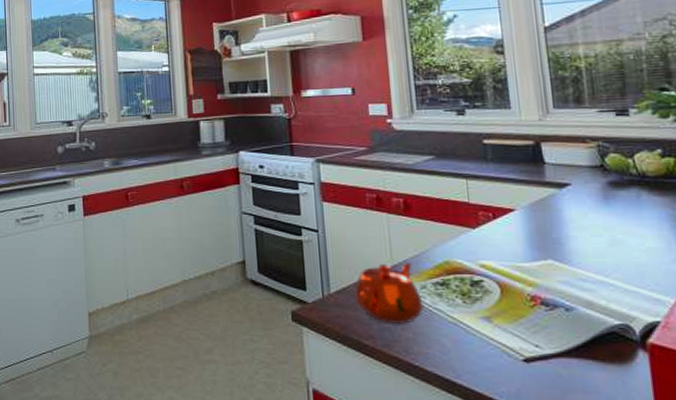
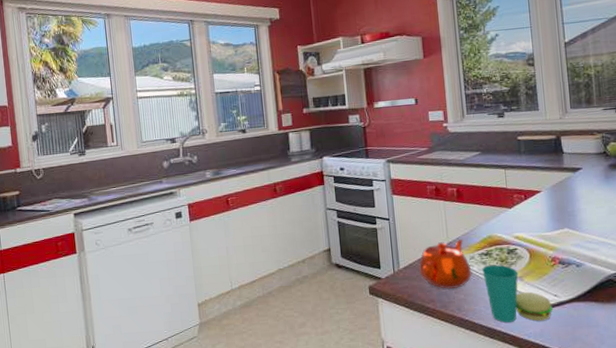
cup: none [435,297,534,378] -> present [481,264,553,323]

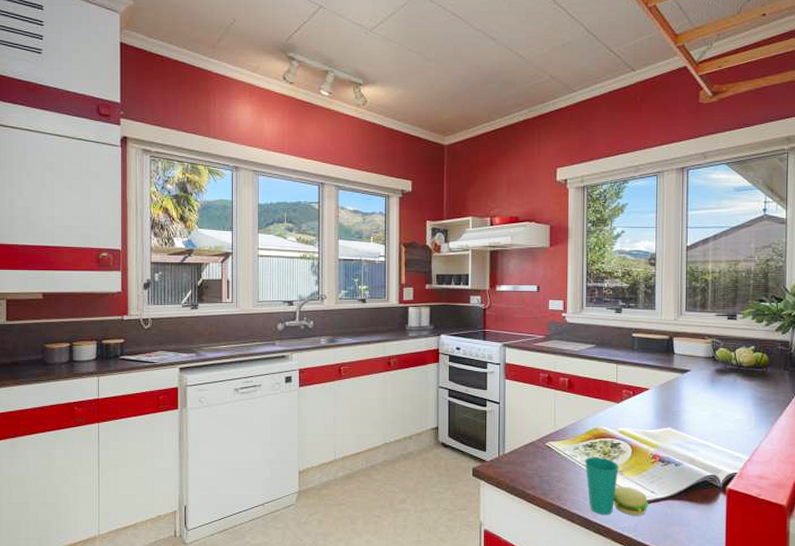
teapot: present [418,239,472,289] -> none [523,429,575,477]

